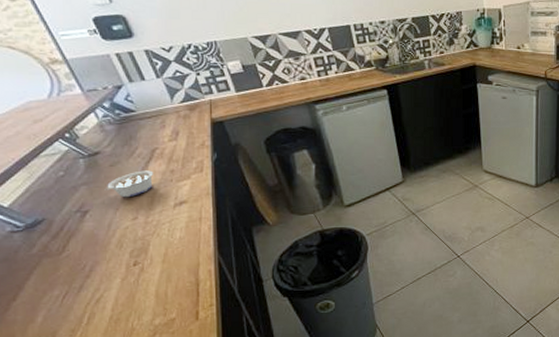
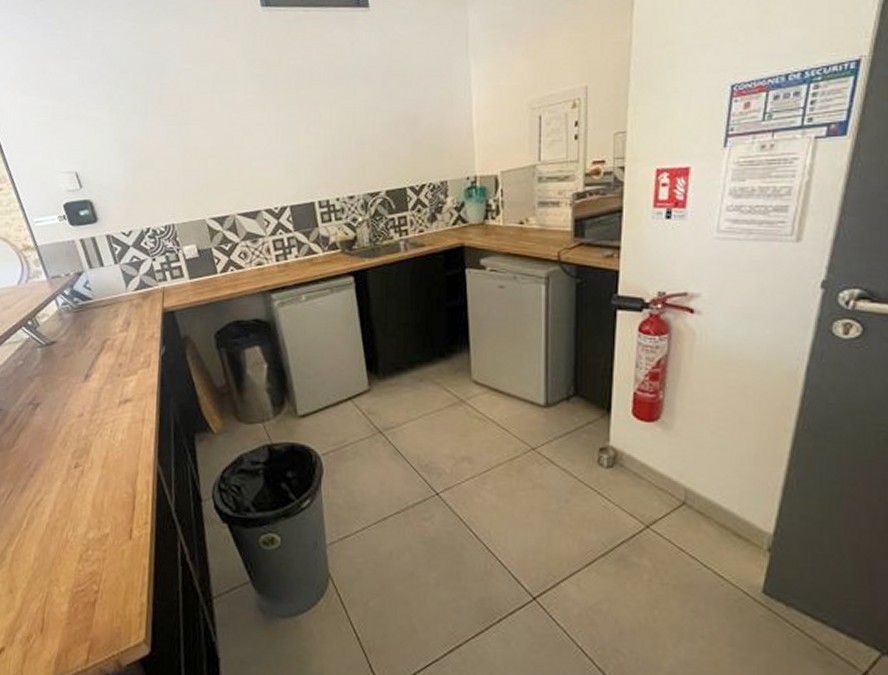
legume: present [104,170,154,198] -> none [56,363,103,392]

